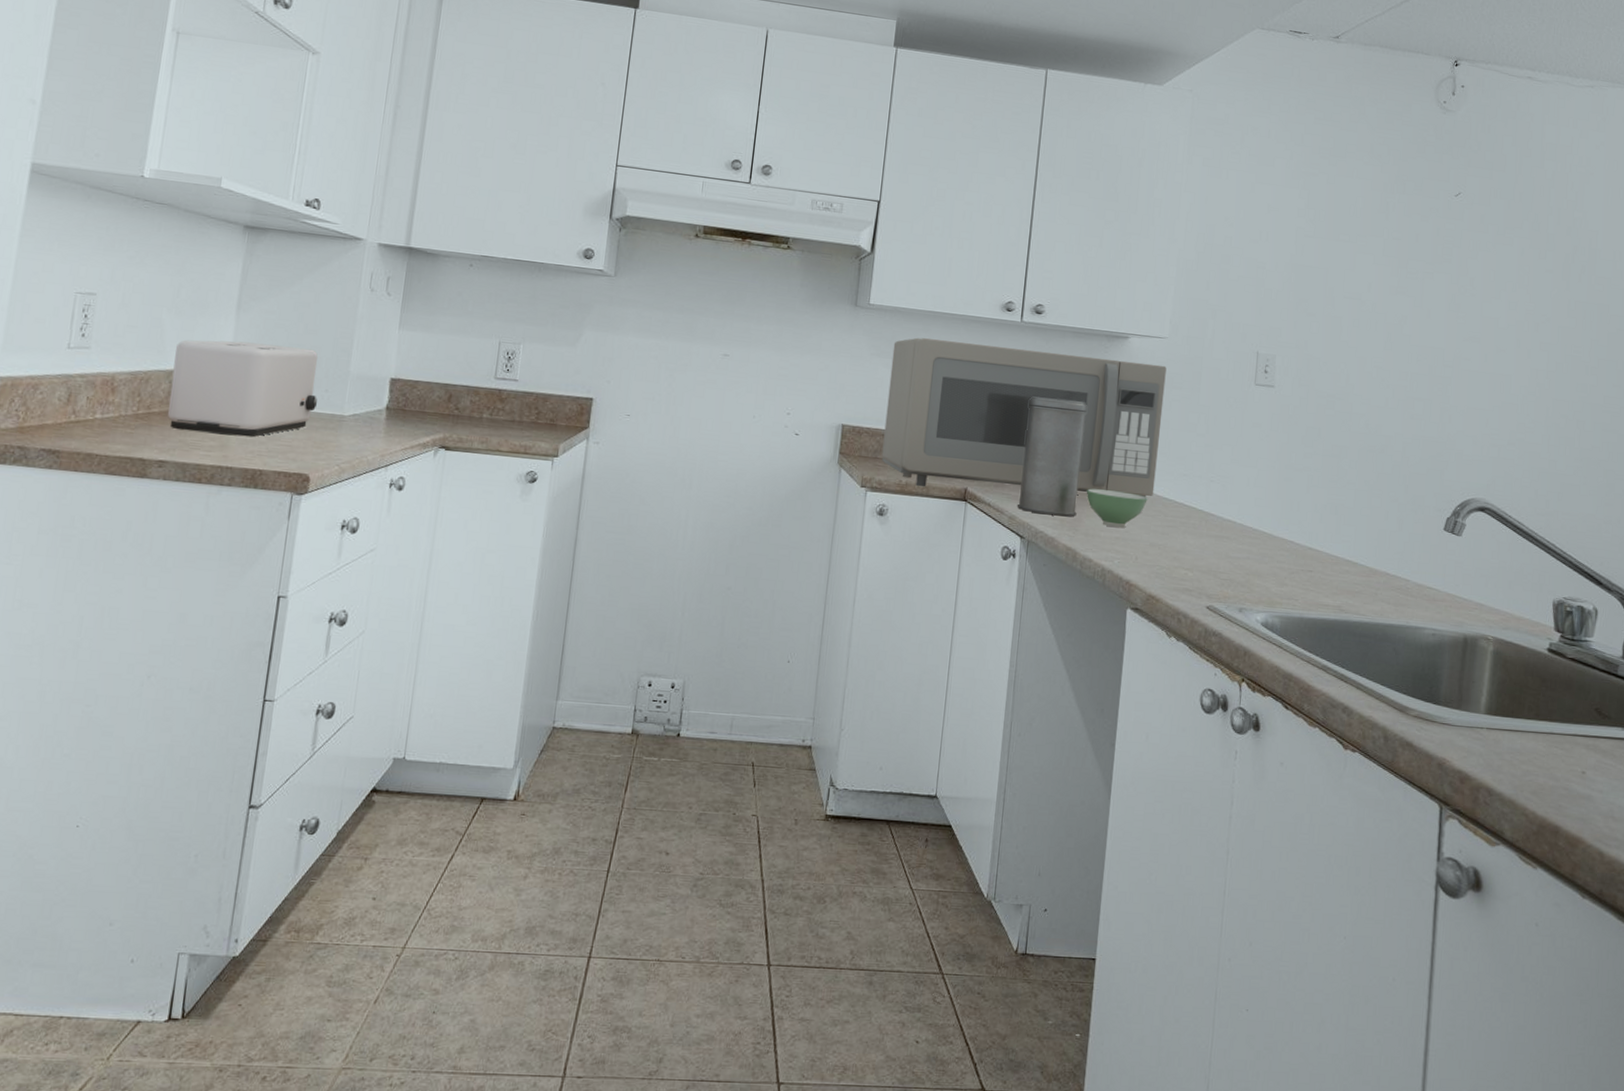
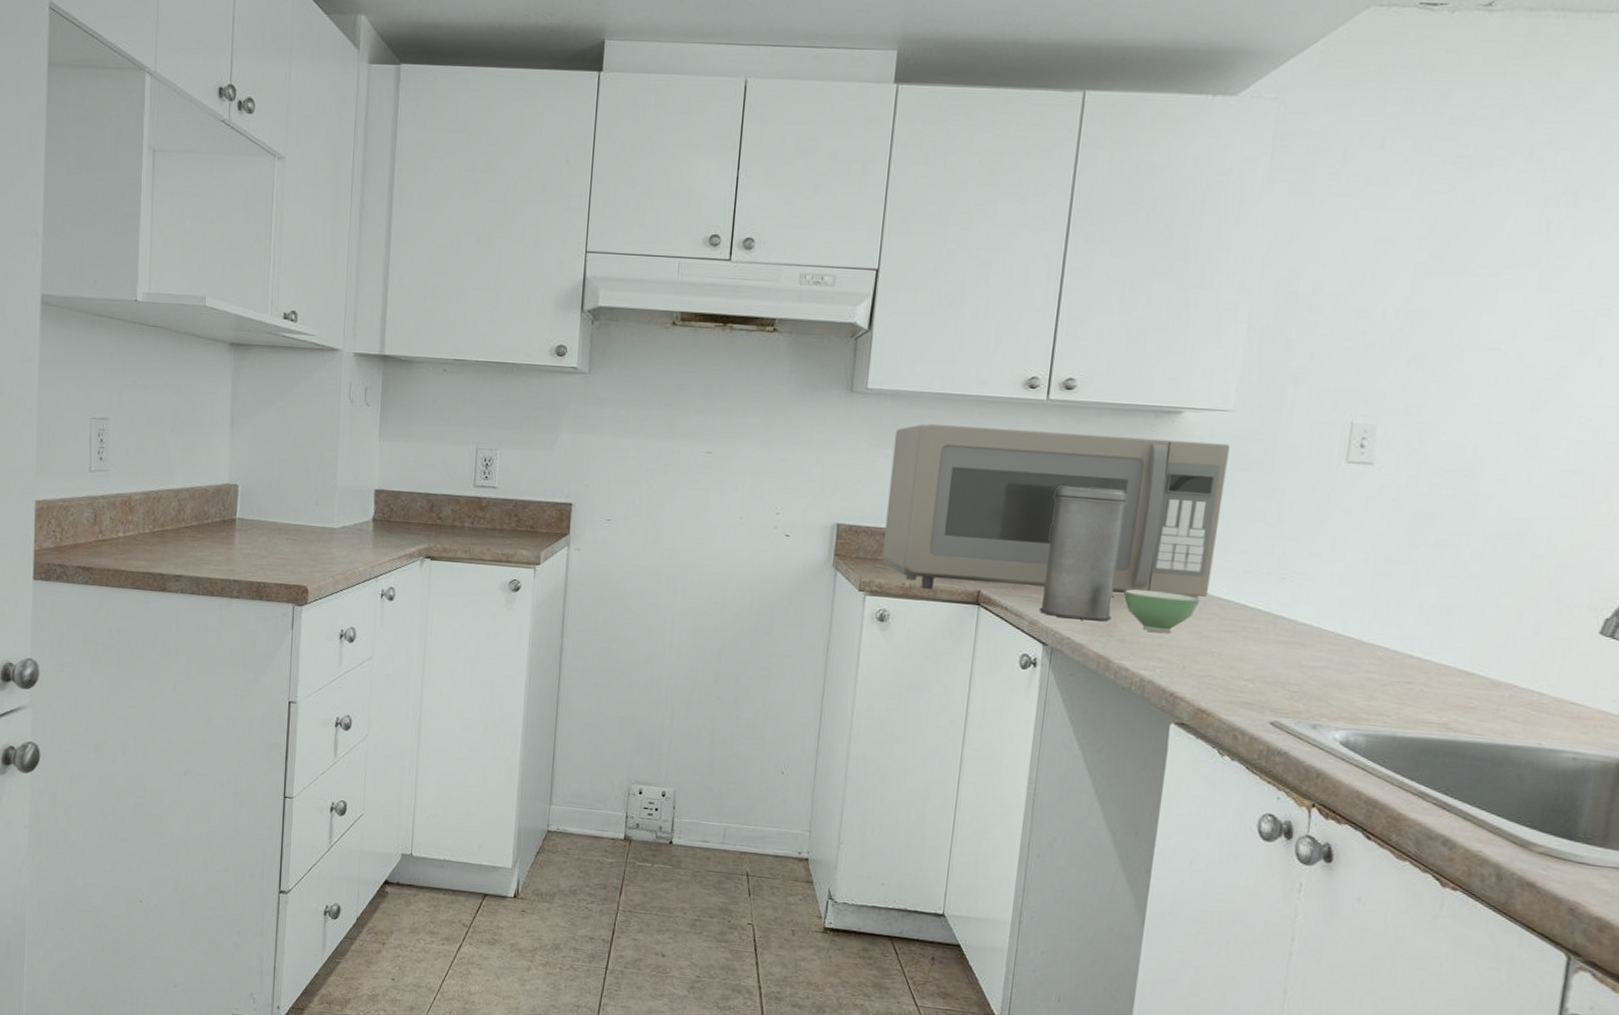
toaster: present [167,339,318,438] -> none [179,458,309,552]

